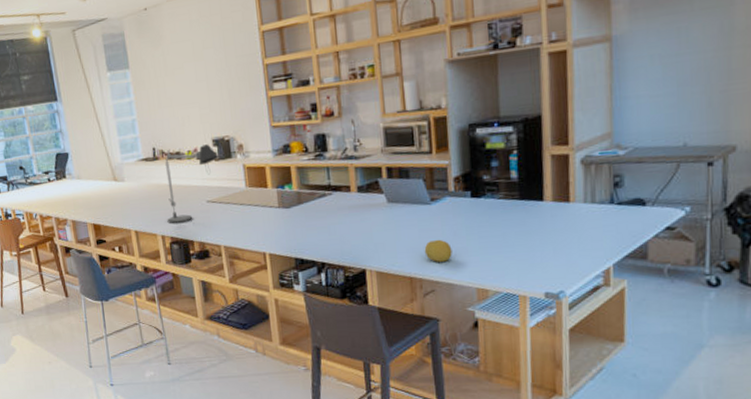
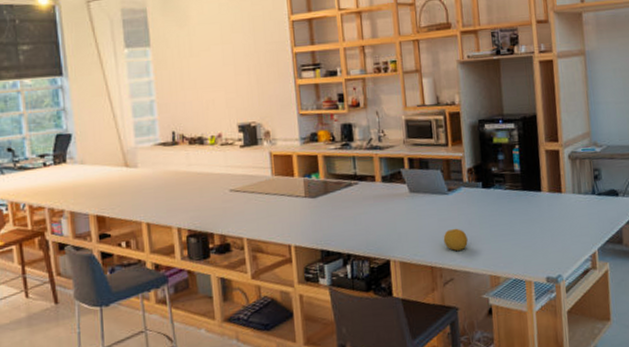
desk lamp: present [165,144,220,224] -> none [185,130,245,215]

